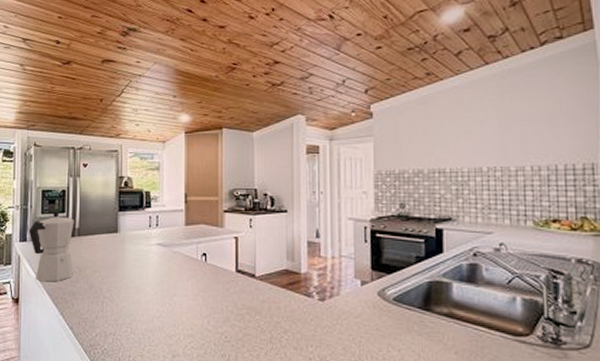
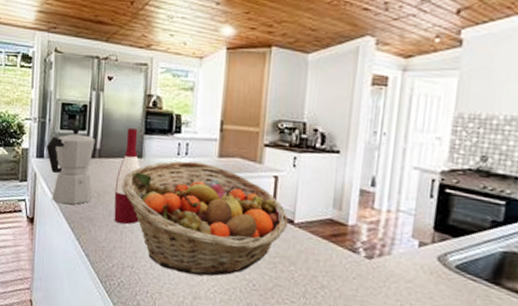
wine bottle: none [94,207,118,294] -> present [114,128,140,224]
fruit basket: none [100,231,250,335] -> present [121,160,288,276]

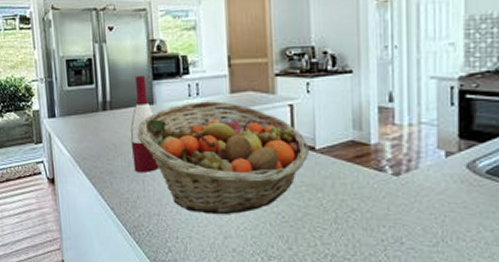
moka pot: present [47,126,95,205] -> none [57,81,109,161]

